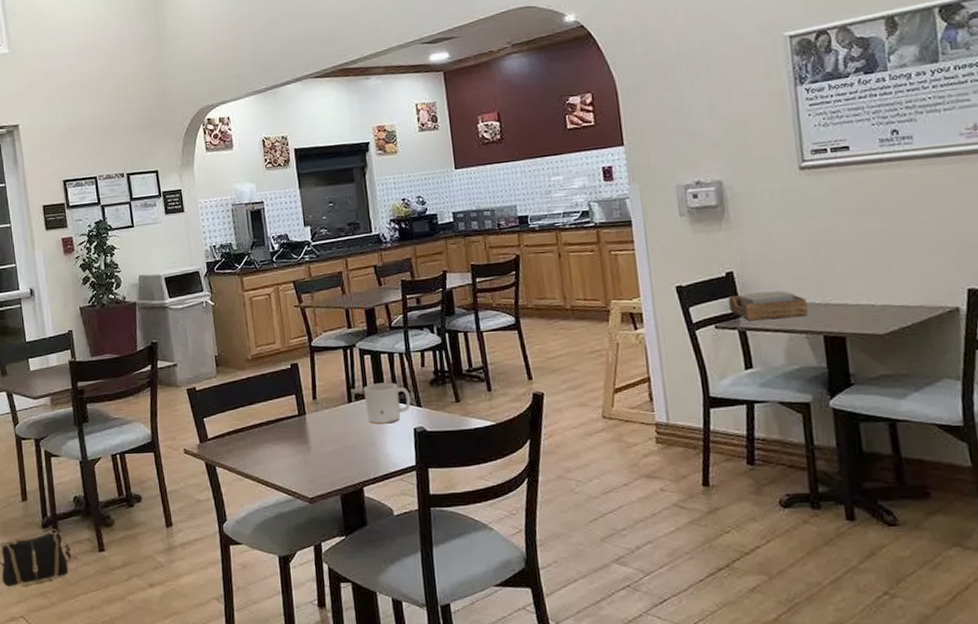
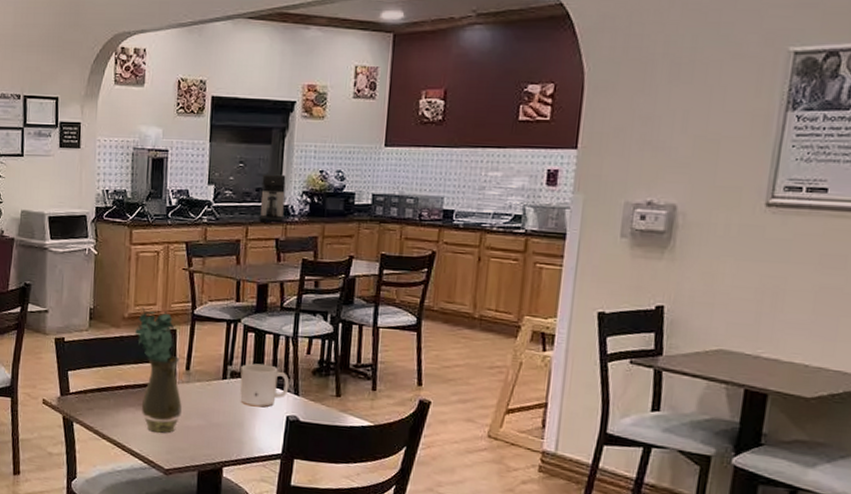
vase: none [259,347,316,464] -> present [134,307,182,433]
coffee maker: none [351,207,378,253] -> present [259,174,286,223]
napkin holder: present [728,290,809,321] -> none [650,332,737,365]

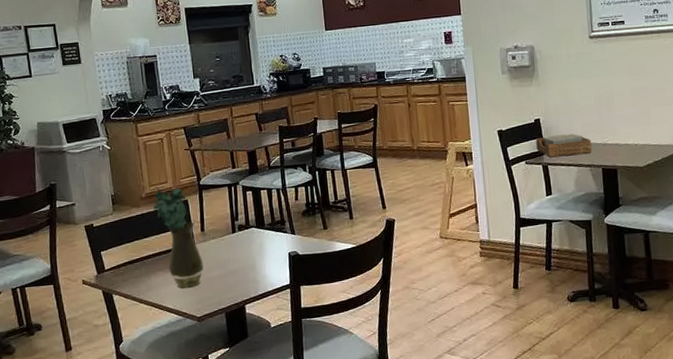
mug: present [240,363,290,407] -> none [245,214,287,251]
coffee maker: present [259,174,286,223] -> none [236,62,259,102]
napkin holder: none [650,332,737,365] -> present [536,133,592,158]

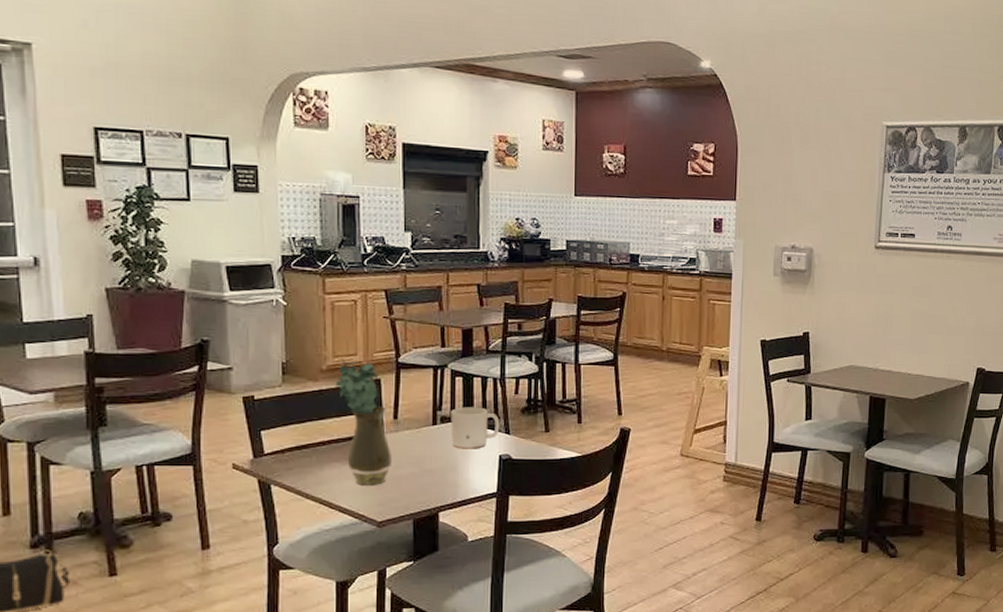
mug: none [245,214,287,251] -> present [451,407,500,449]
napkin holder: present [536,133,592,158] -> none [801,353,862,378]

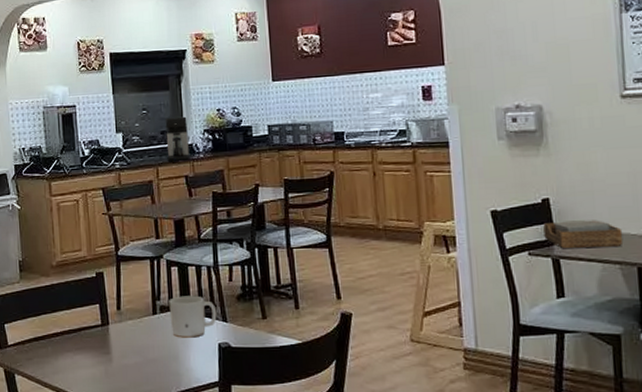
vase: present [334,358,392,485] -> none [64,254,118,374]
coffee maker: none [459,221,484,269] -> present [165,116,191,162]
napkin holder: none [801,353,862,378] -> present [543,220,624,249]

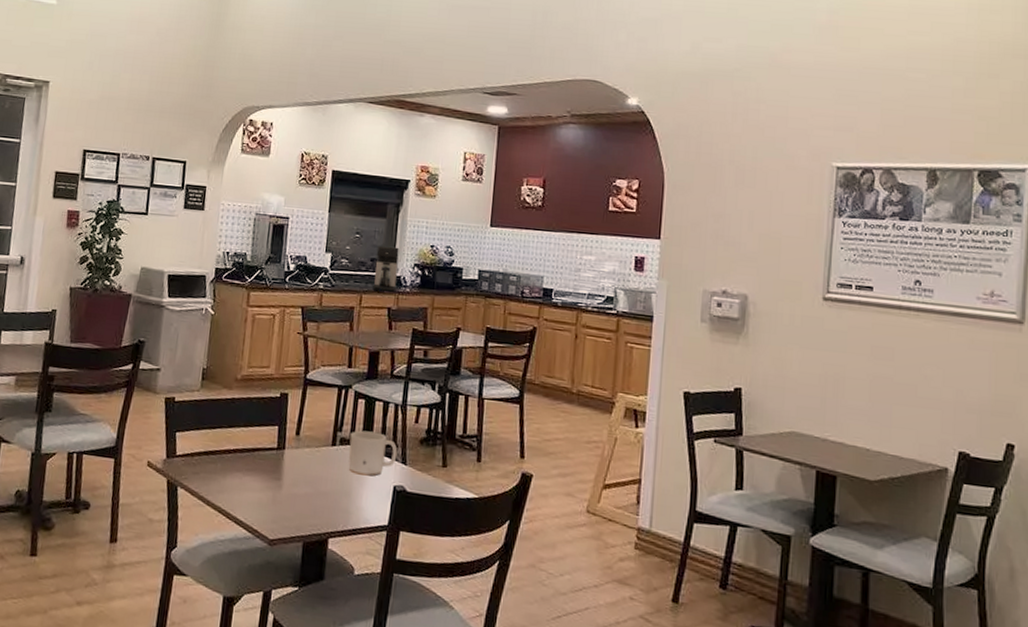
napkin holder: present [543,220,624,249] -> none [731,412,807,447]

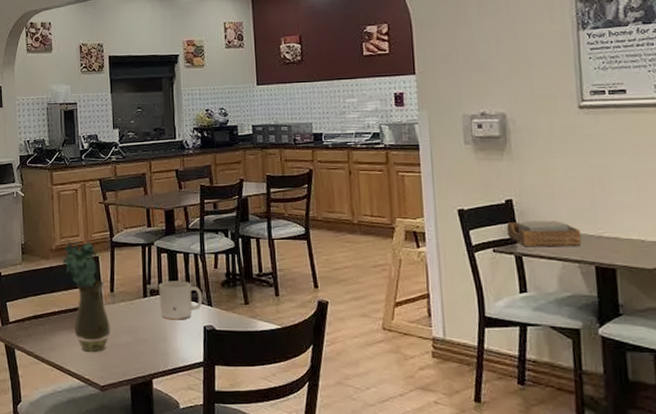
vase: none [246,369,290,501] -> present [62,239,110,352]
coffee maker: present [373,245,399,293] -> none [158,115,181,157]
napkin holder: none [731,412,807,447] -> present [507,221,582,247]

